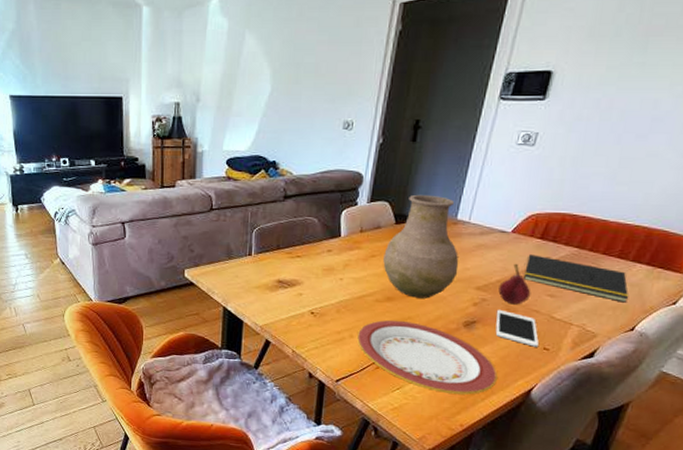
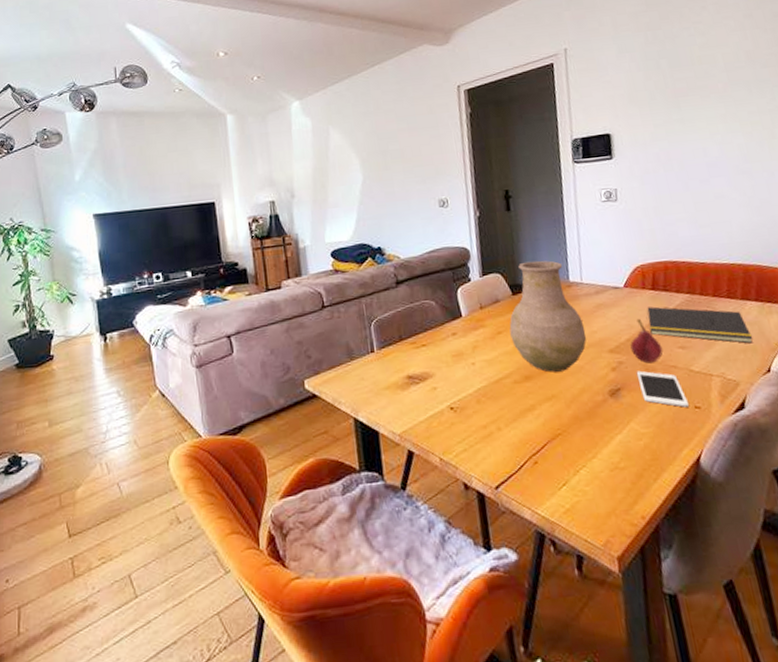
plate: present [356,320,498,395] -> none [505,400,663,480]

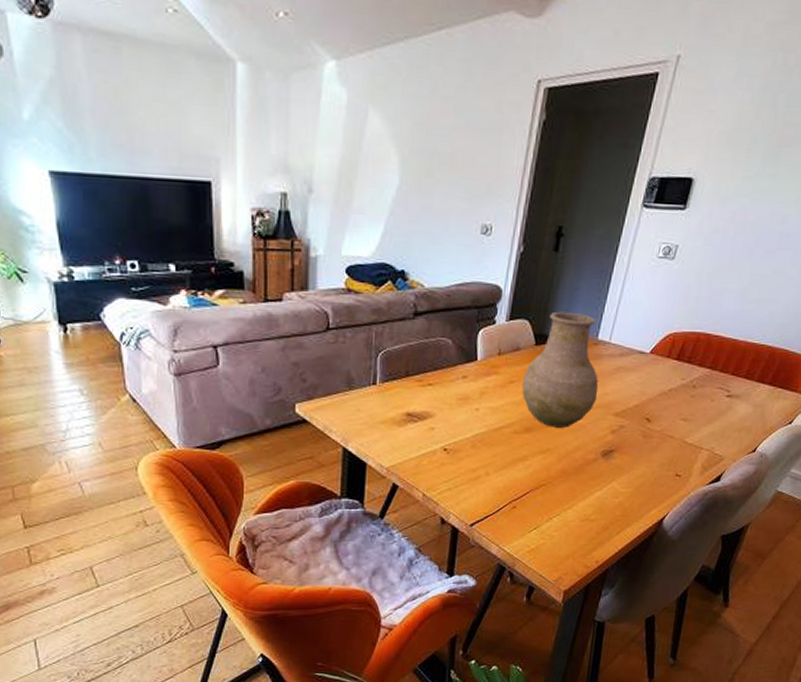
fruit: present [630,318,663,363] -> none [636,386,667,431]
cell phone: present [636,370,689,407] -> none [632,436,672,474]
notepad: present [646,306,753,344] -> none [660,376,752,424]

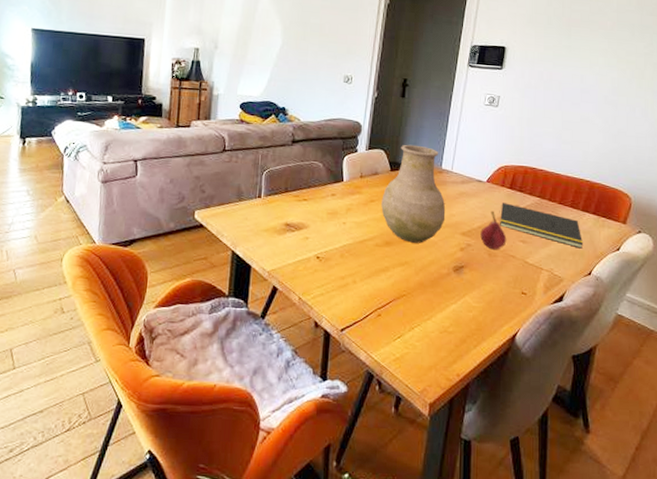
fruit: none [636,386,667,431] -> present [480,210,507,250]
notepad: none [660,376,752,424] -> present [499,202,582,249]

